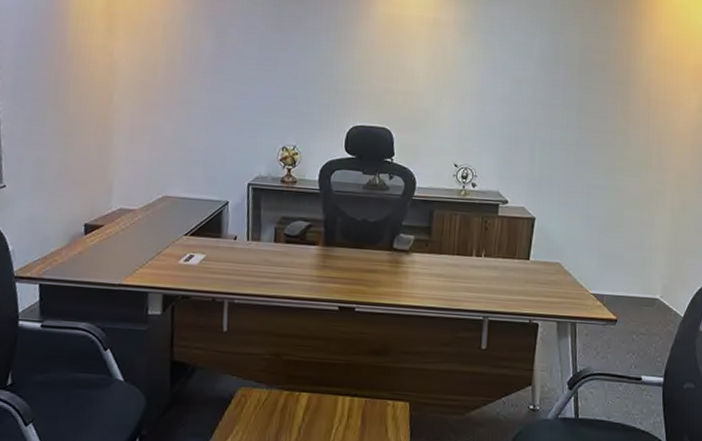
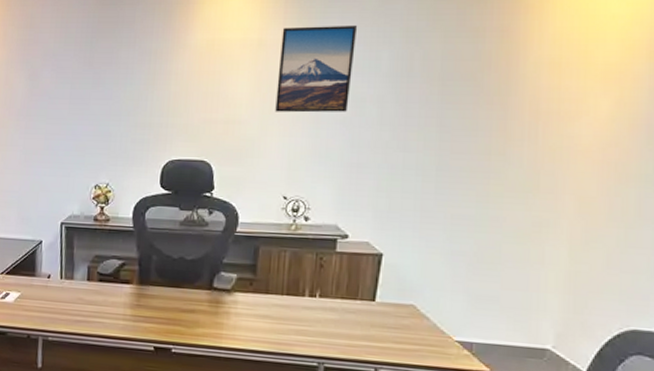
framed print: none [447,10,516,91] -> present [275,25,358,113]

